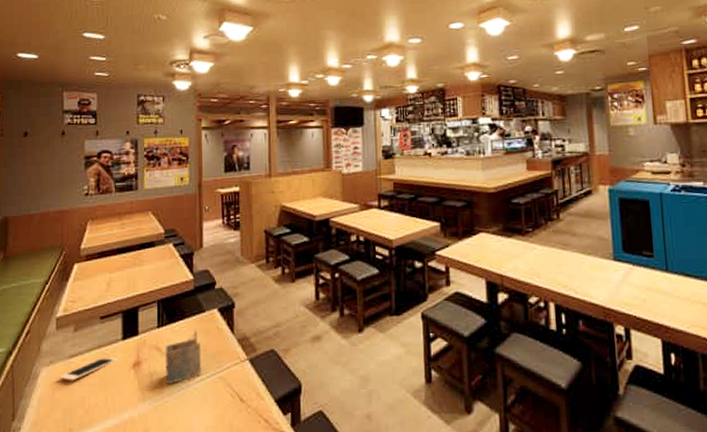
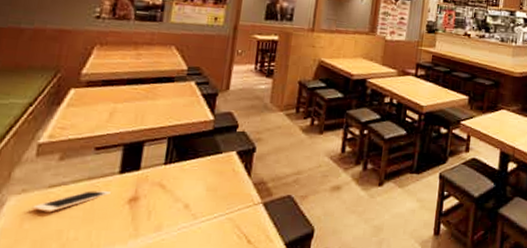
napkin holder: present [165,328,202,385] -> none [165,168,212,223]

